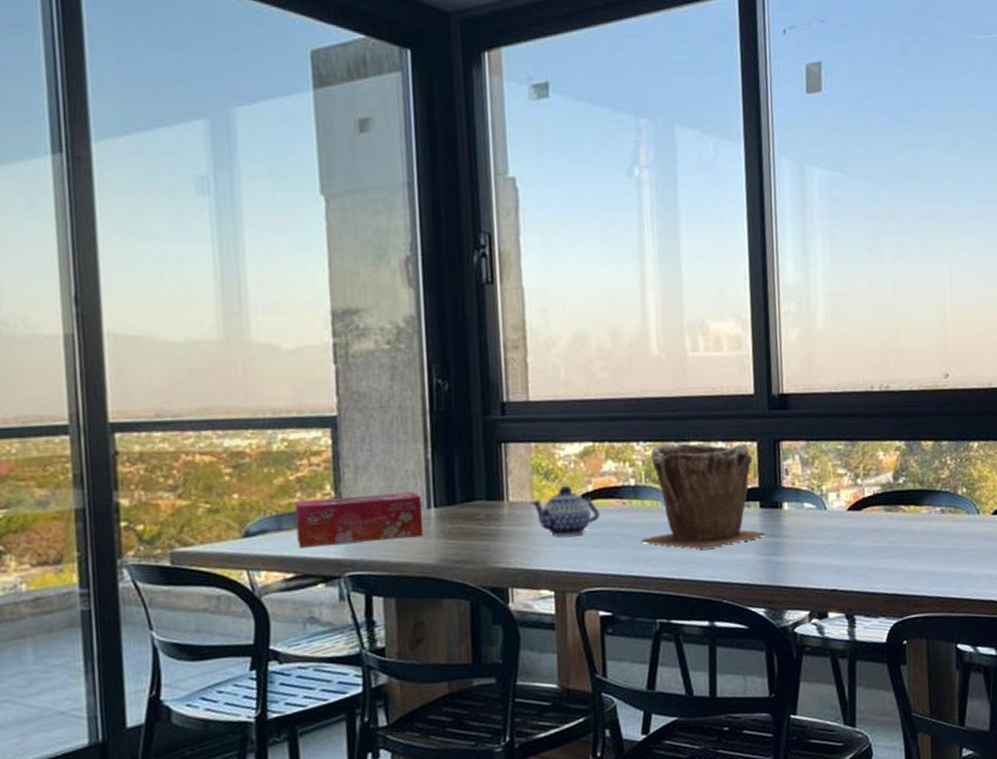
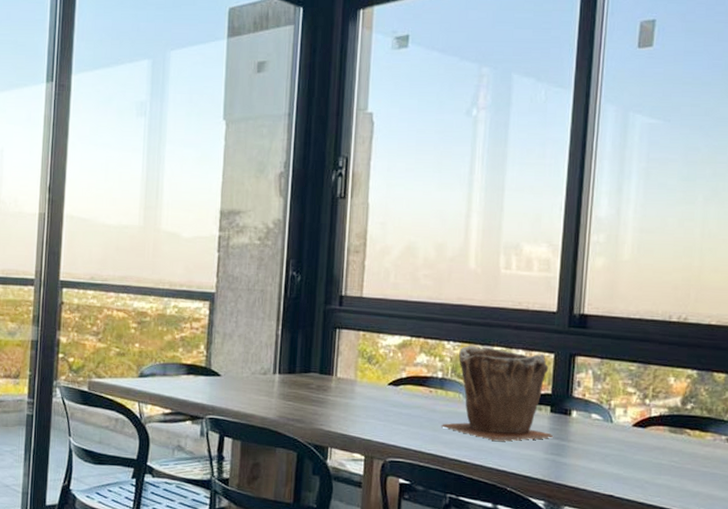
tissue box: present [294,491,423,547] -> none [176,354,270,396]
teapot: present [531,485,600,537] -> none [354,370,410,413]

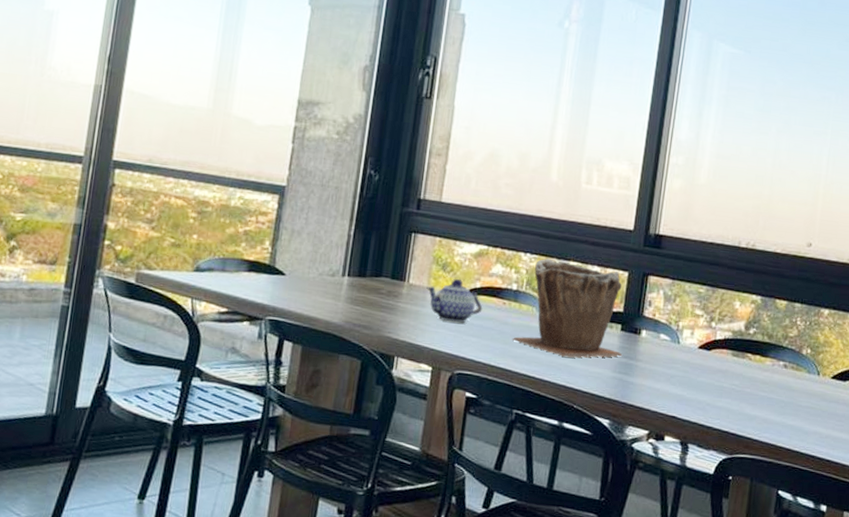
teapot: none [354,370,410,413] -> present [426,278,483,323]

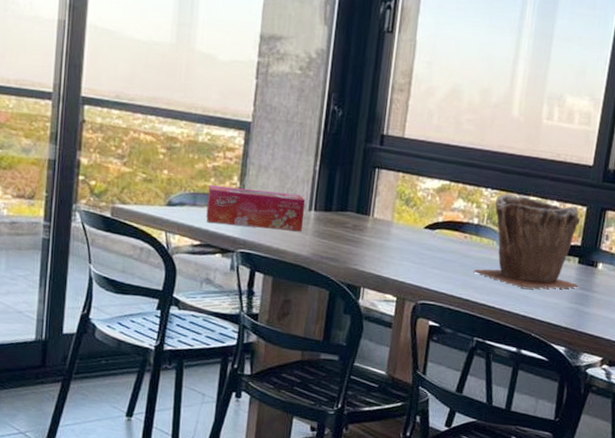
tissue box: none [234,249,339,299] -> present [206,184,306,232]
teapot: present [426,278,483,323] -> none [390,212,445,256]

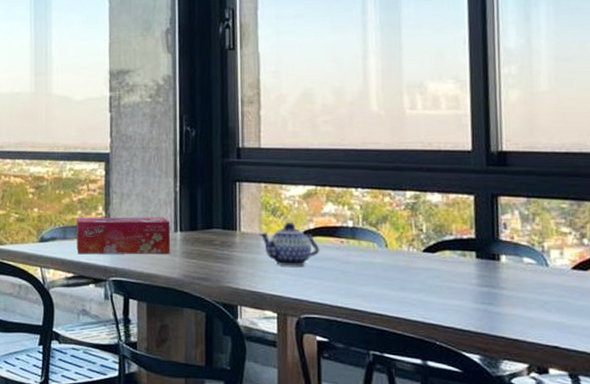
teapot: none [390,212,445,256] -> present [259,222,320,267]
plant pot: present [473,193,581,290] -> none [356,191,483,292]

